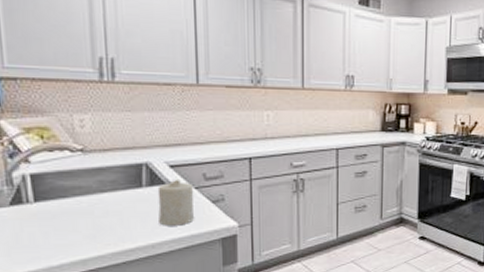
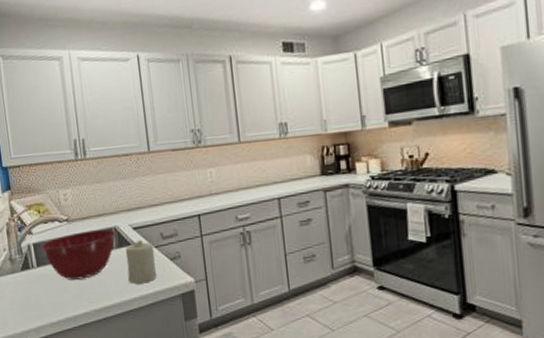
mixing bowl: none [41,165,148,219] -> present [41,229,116,280]

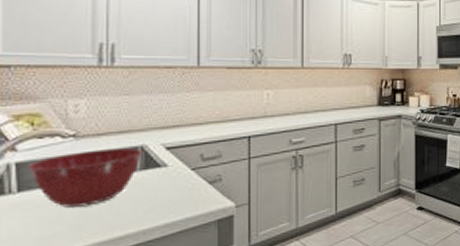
candle: present [125,239,157,284] -> none [152,160,191,211]

